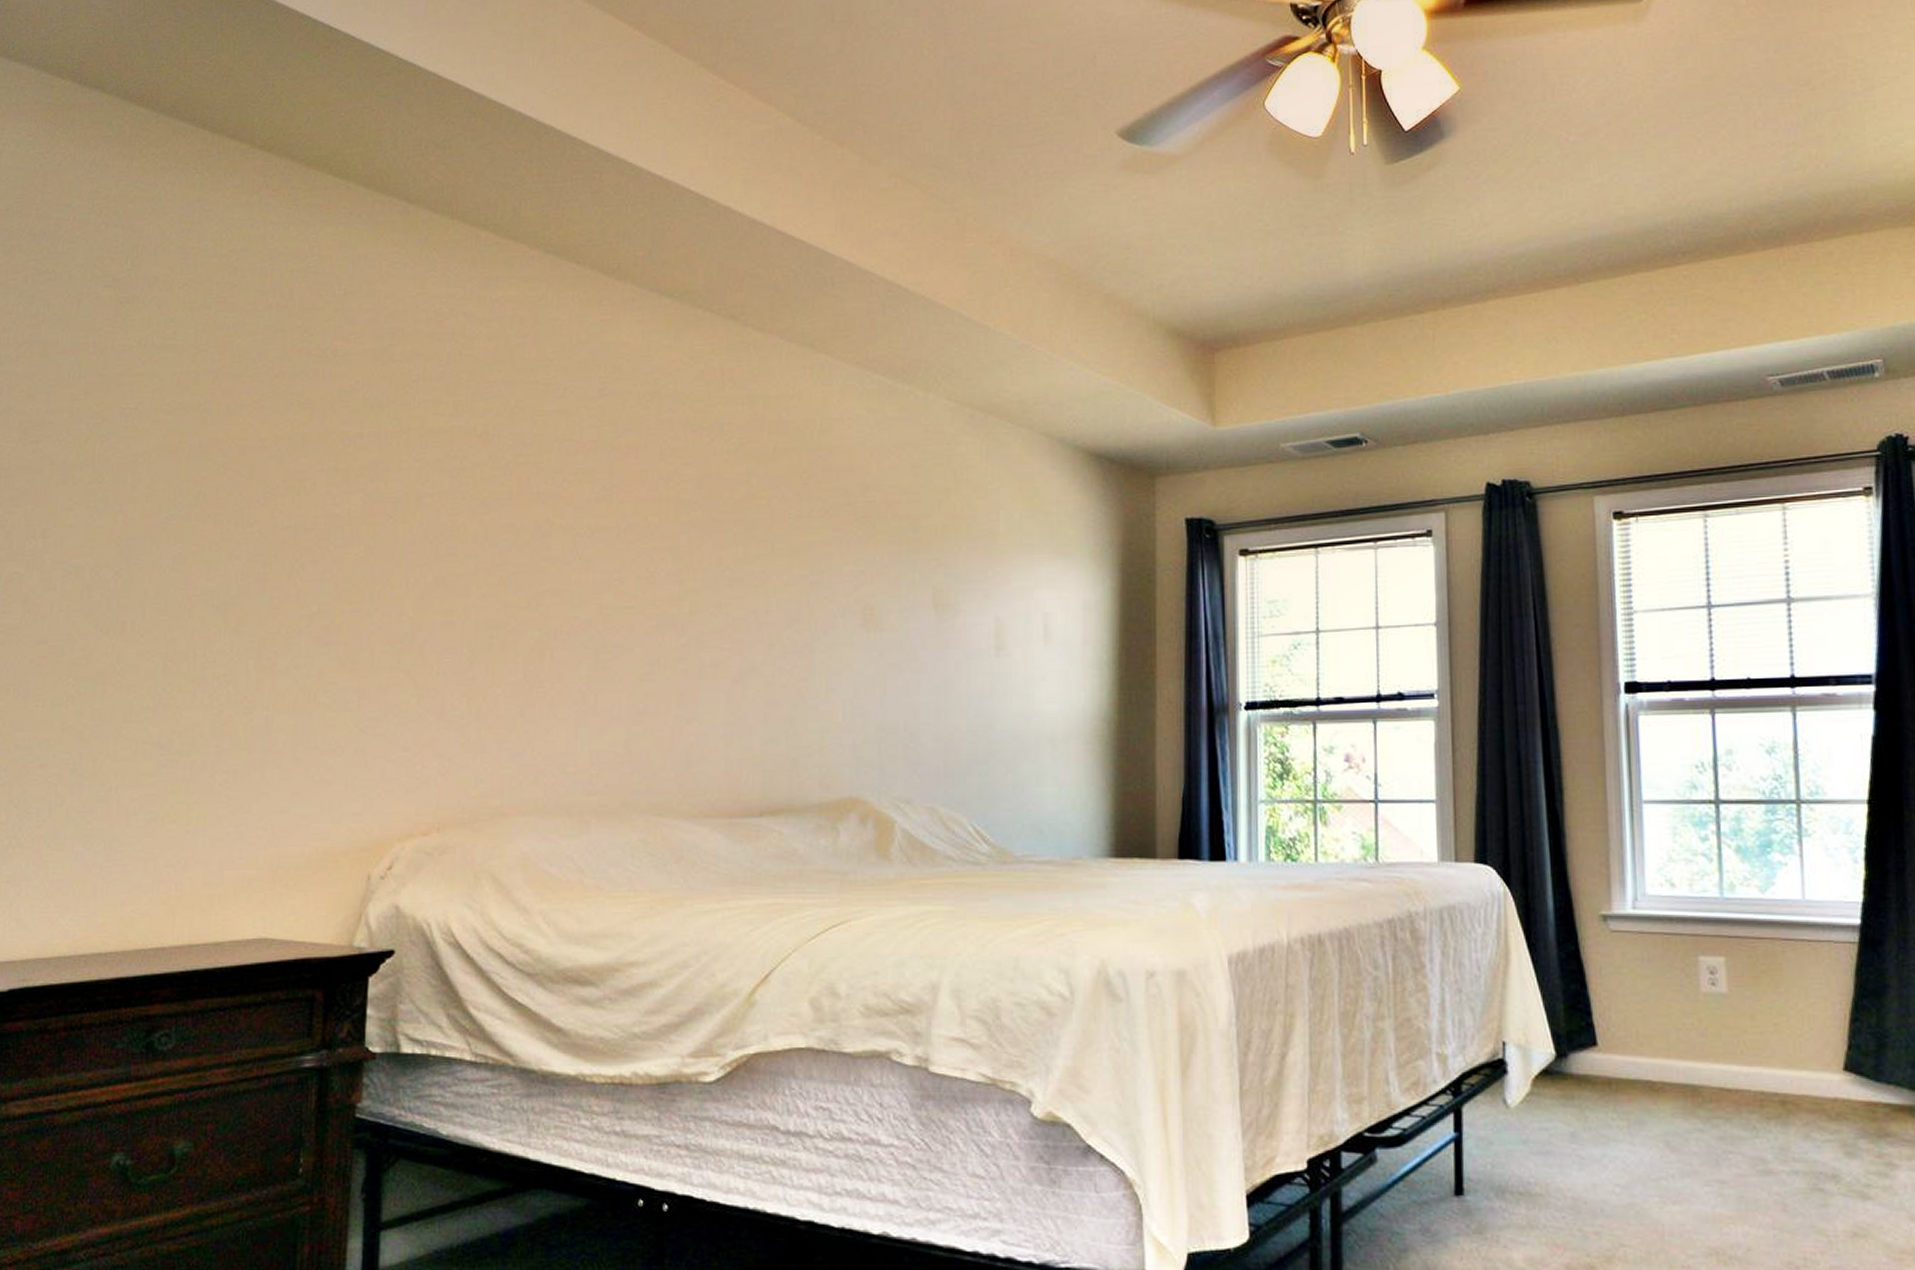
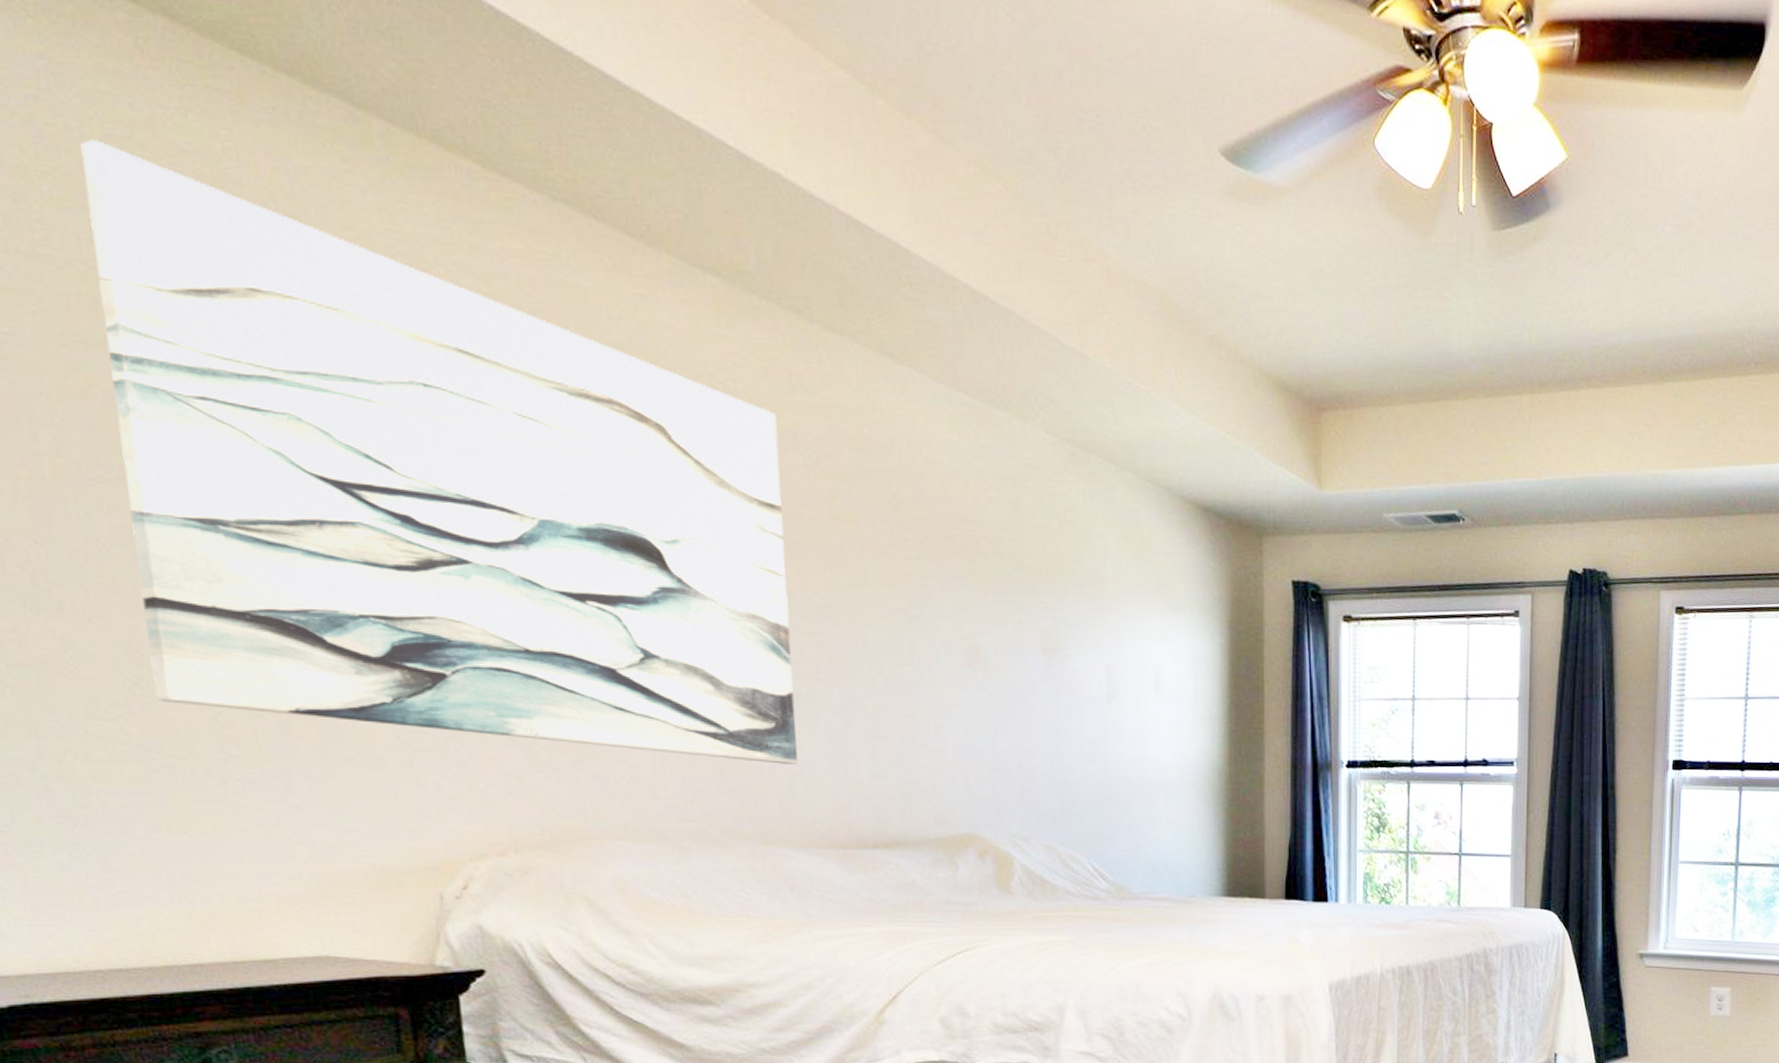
wall art: none [177,255,708,734] -> present [80,139,798,765]

